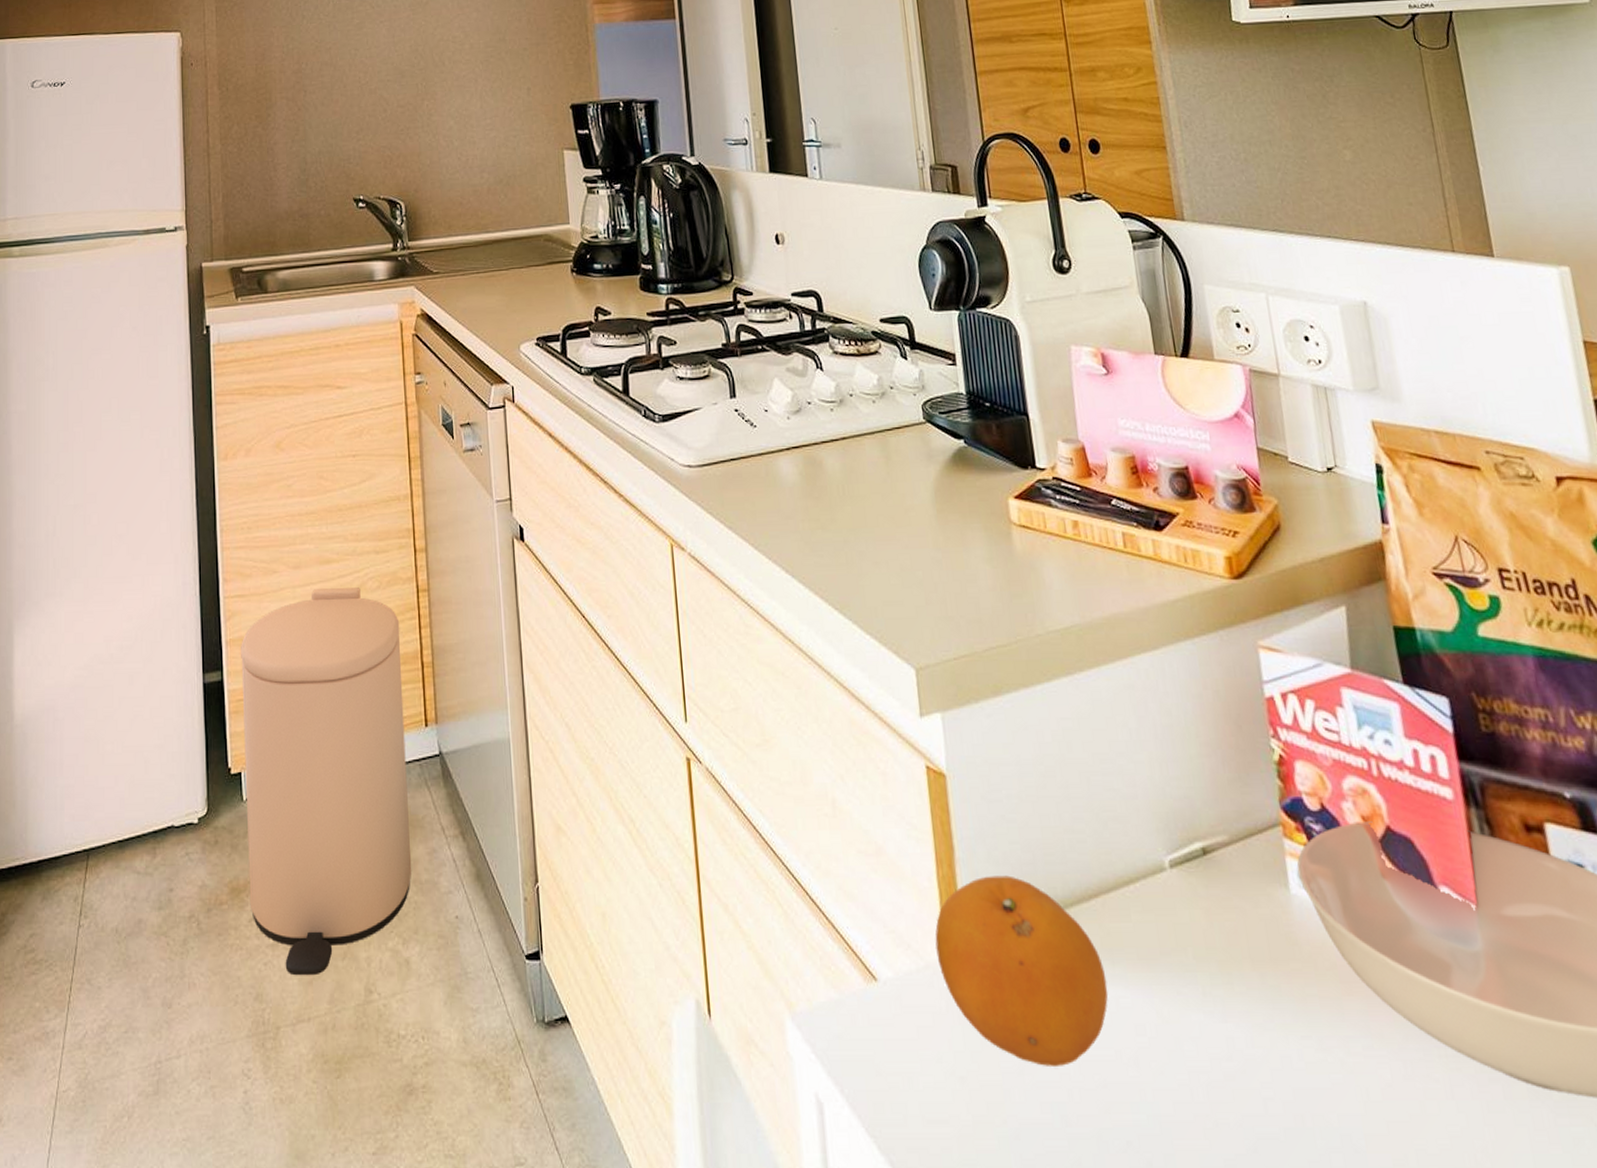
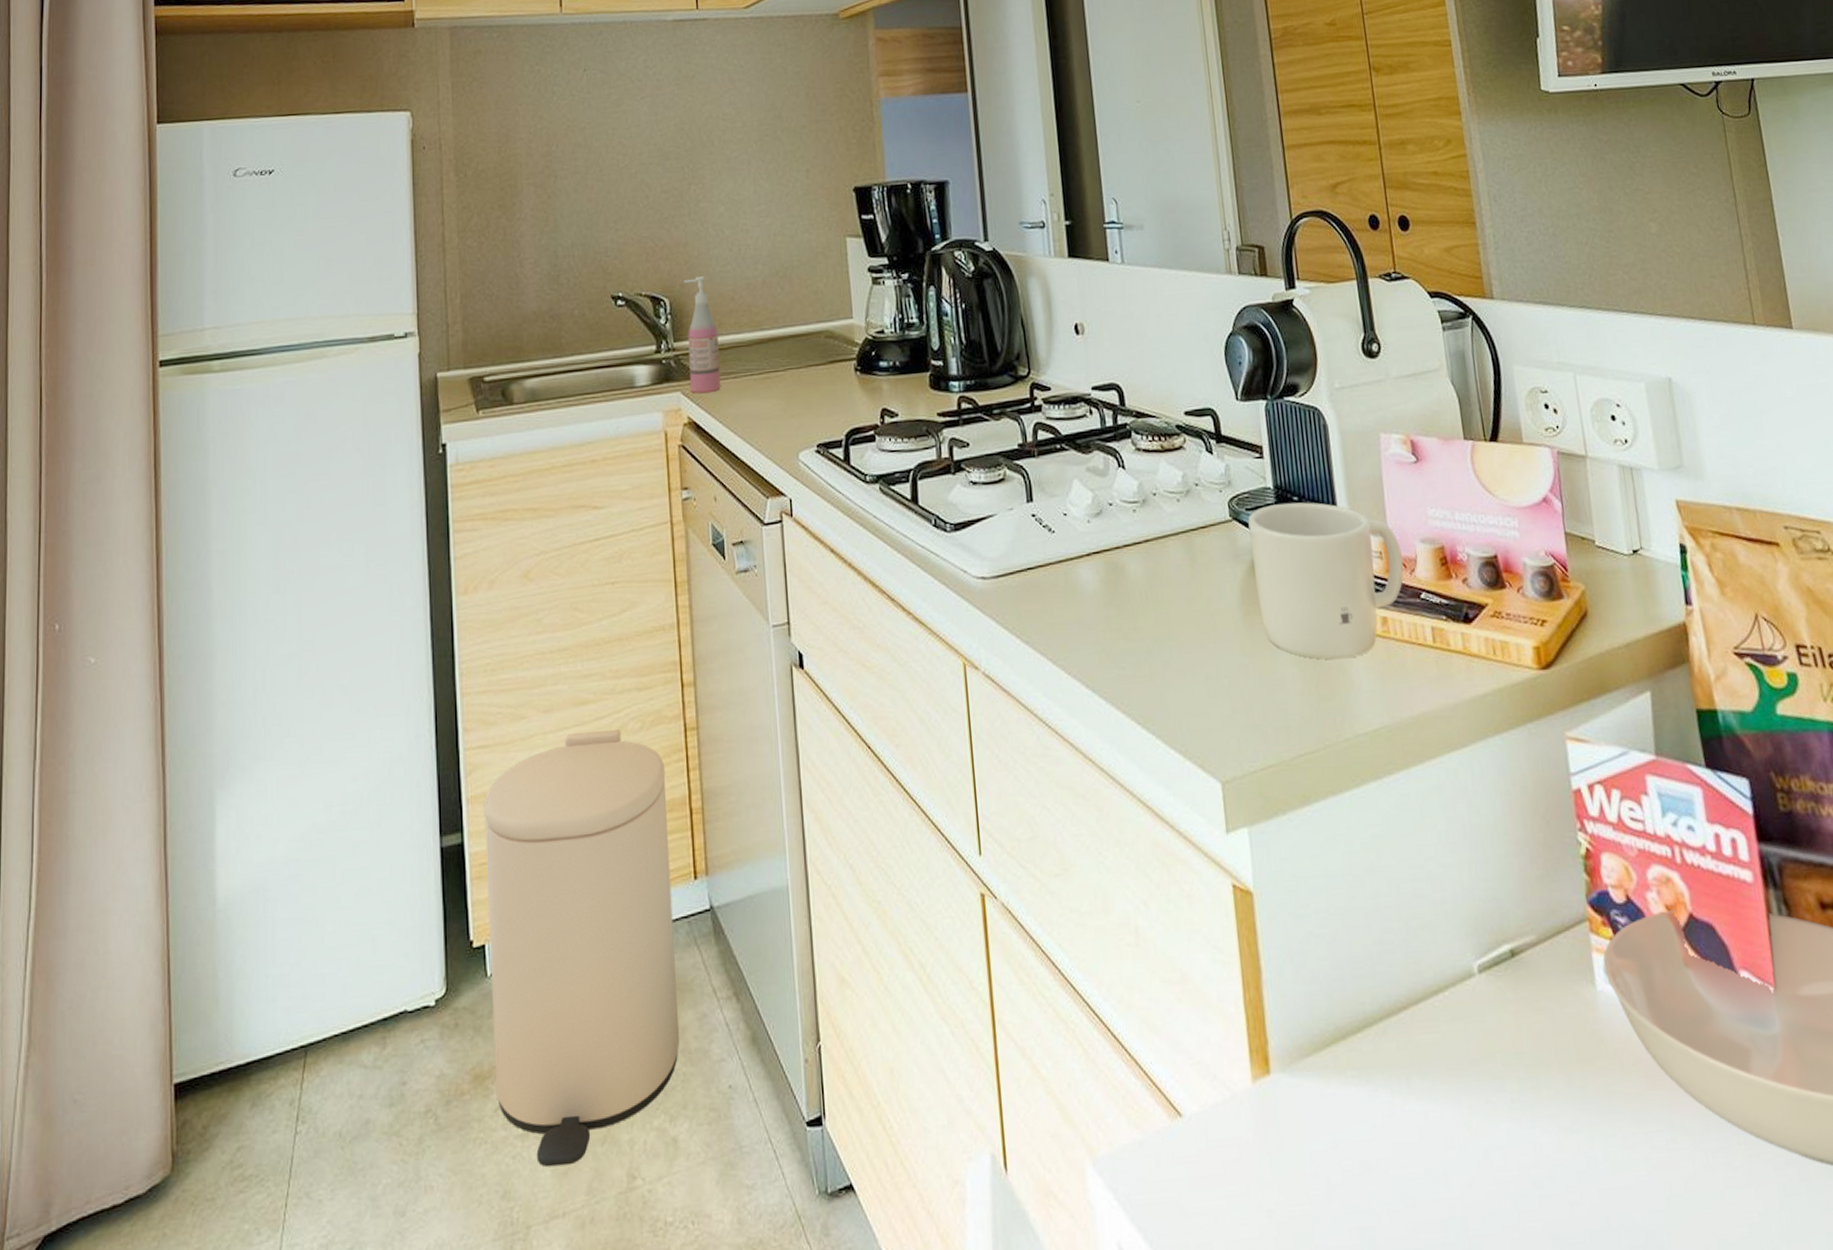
soap dispenser: none [417,183,450,289] -> present [684,276,721,394]
fruit: present [935,875,1108,1066] -> none [1241,994,1417,1191]
mug: none [941,408,1095,559] -> present [1248,502,1404,660]

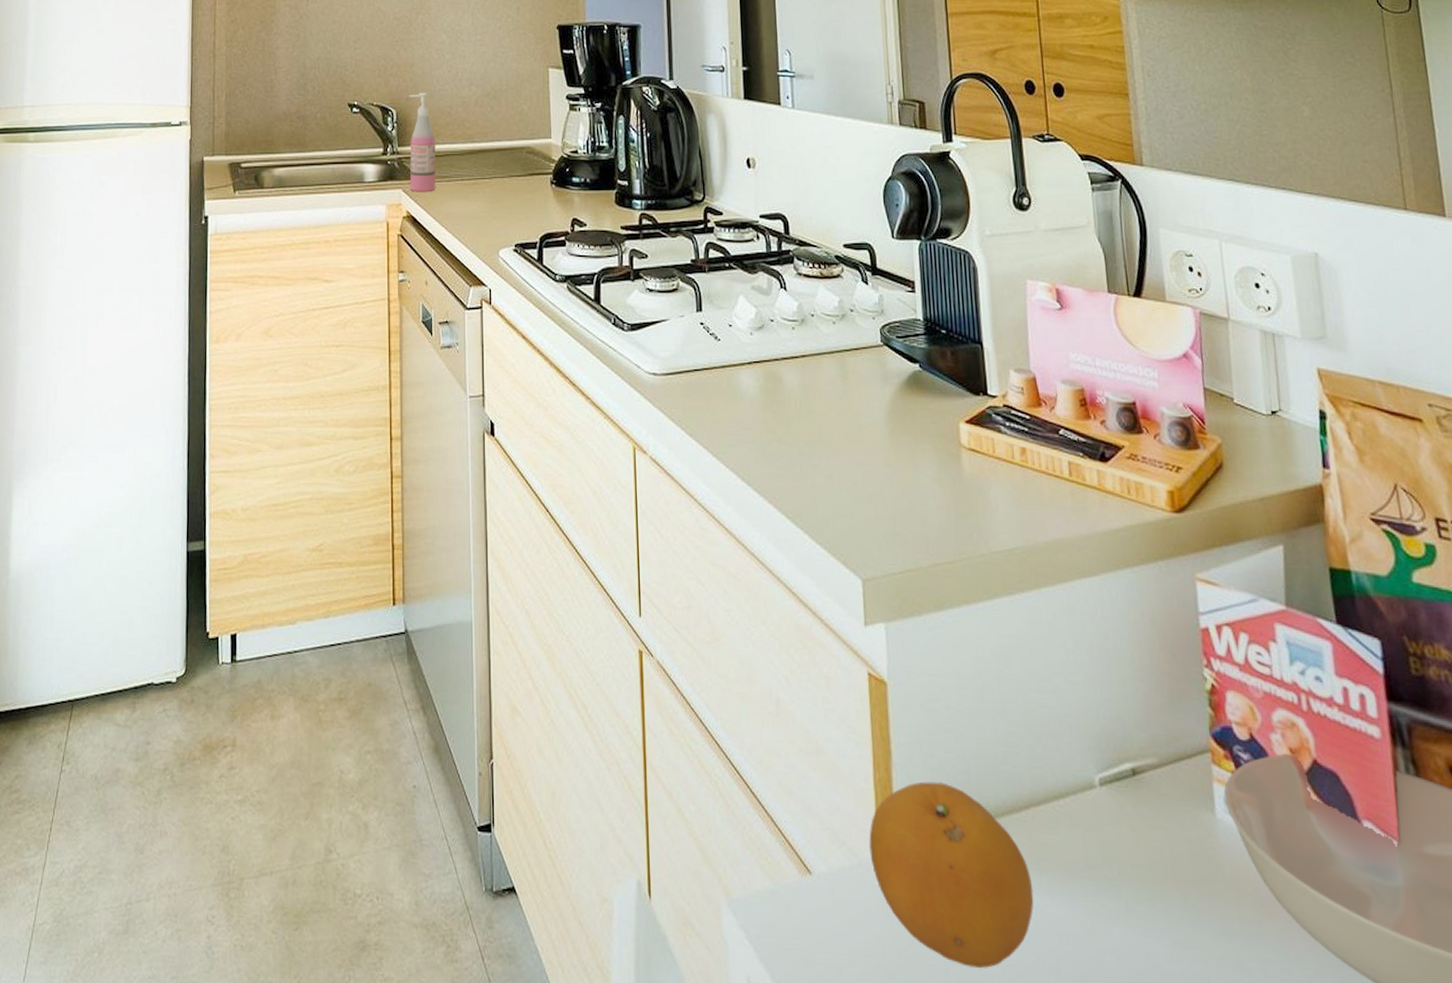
pedal bin: present [484,730,680,1168] -> none [221,469,375,833]
fruit: none [1241,994,1417,1191] -> present [869,781,1034,968]
mug: present [1248,502,1404,660] -> none [898,335,1044,482]

